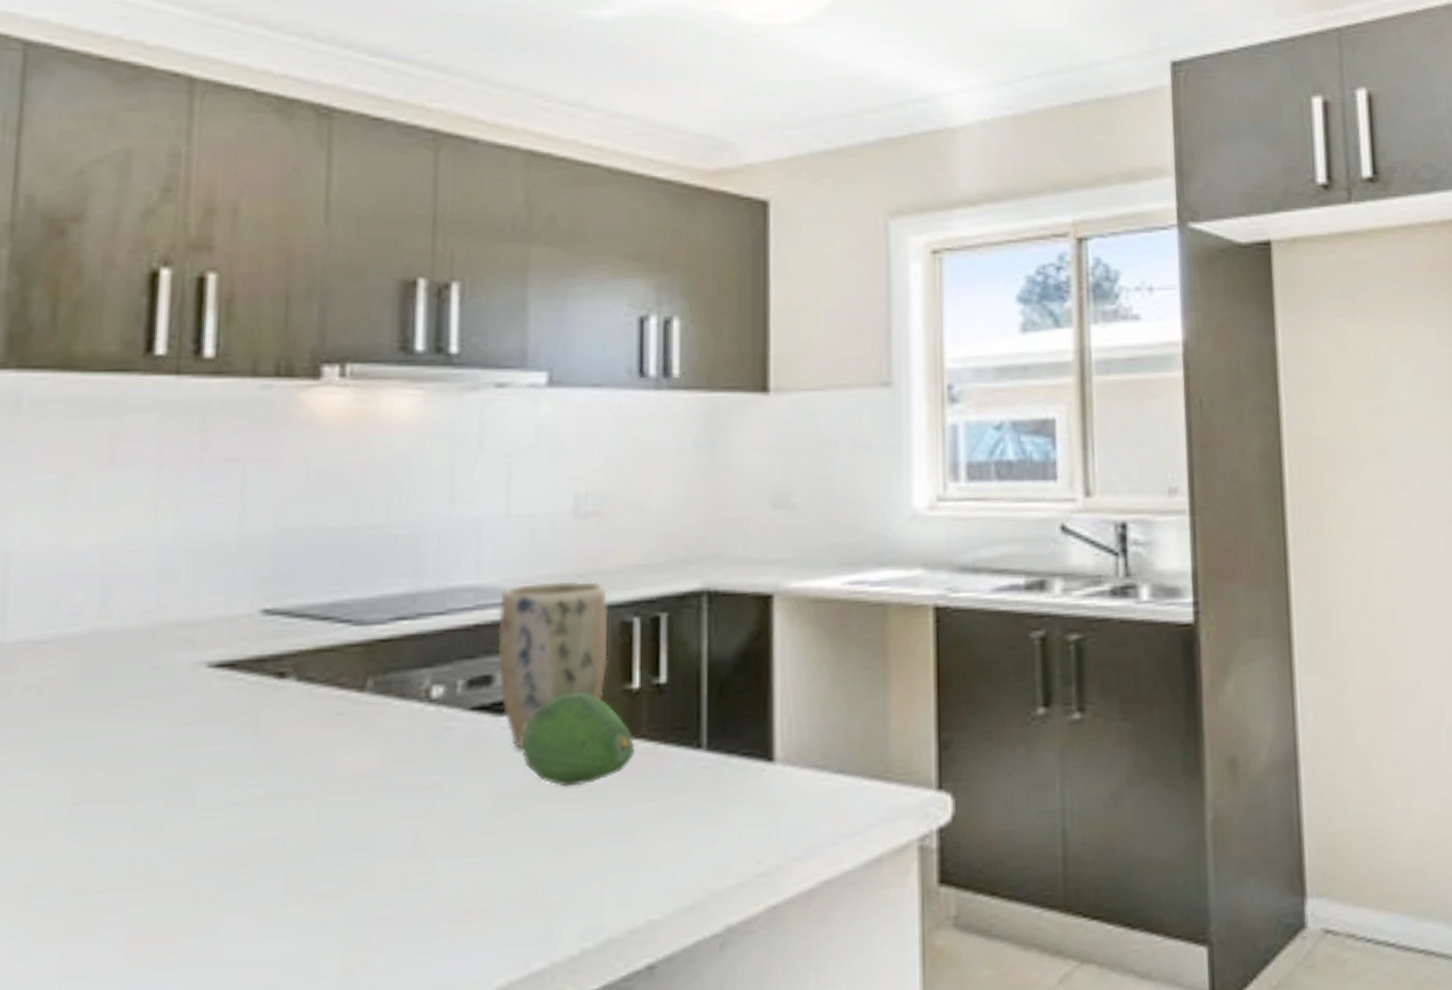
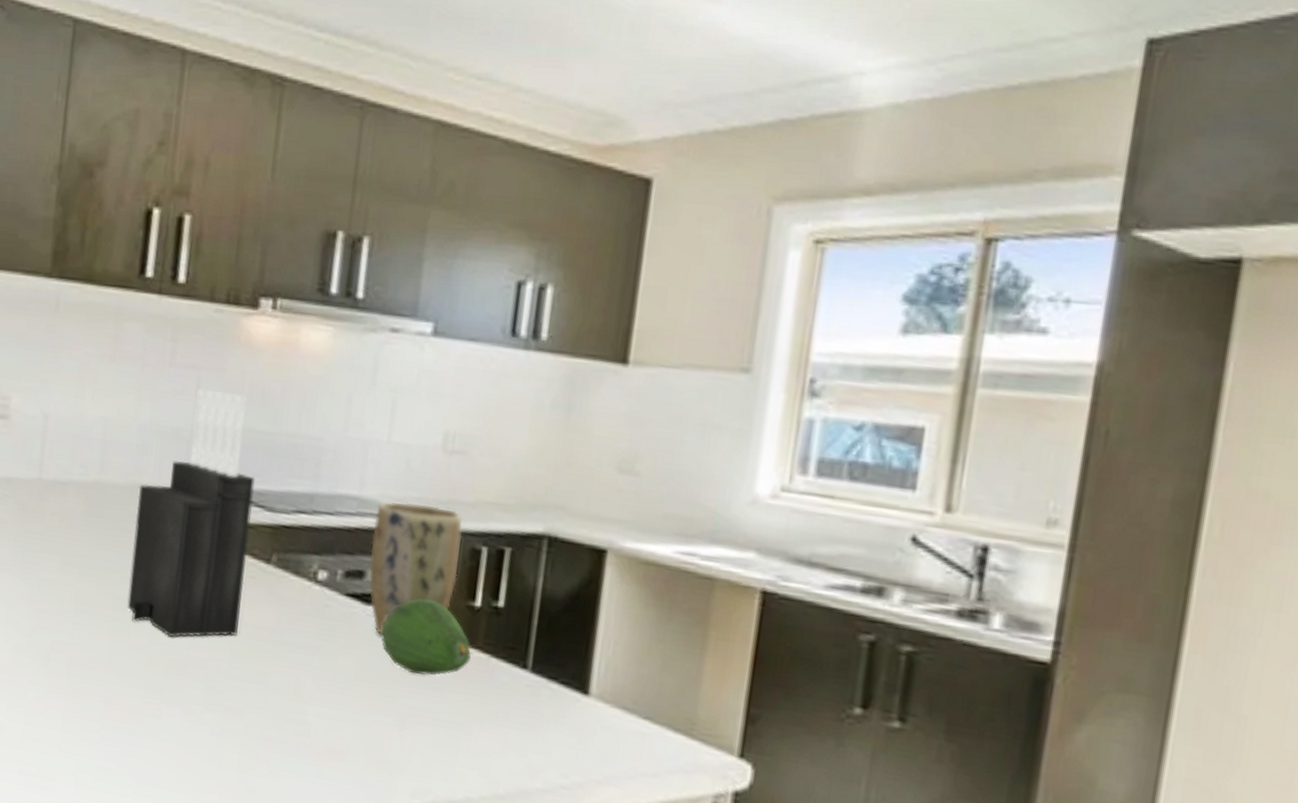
knife block: none [156,485,334,818] -> present [127,388,255,637]

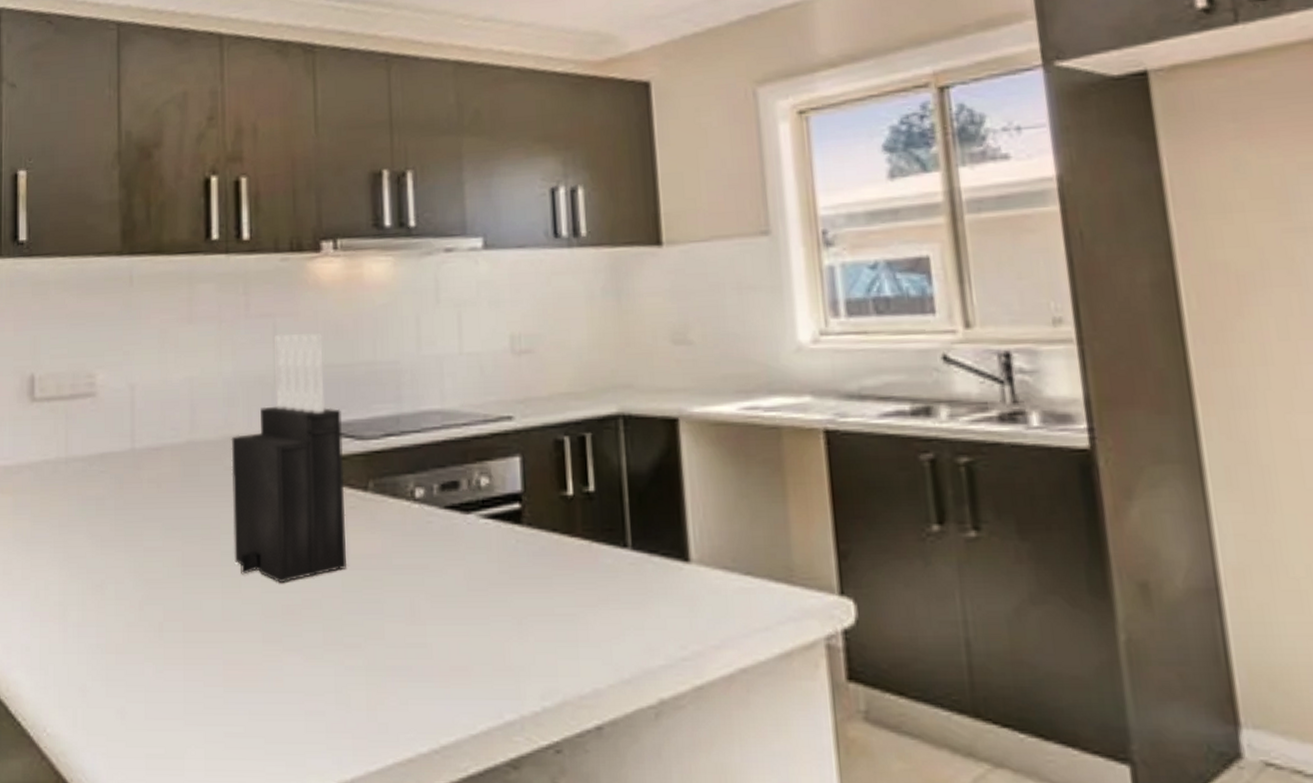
plant pot: present [369,501,463,636] -> none [460,406,547,542]
fruit: present [381,598,472,676] -> none [484,496,574,574]

